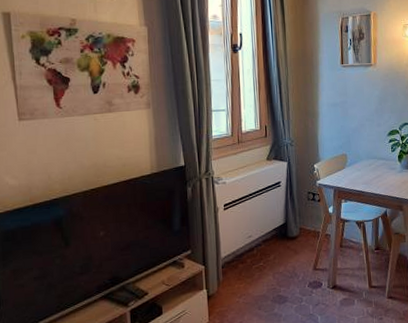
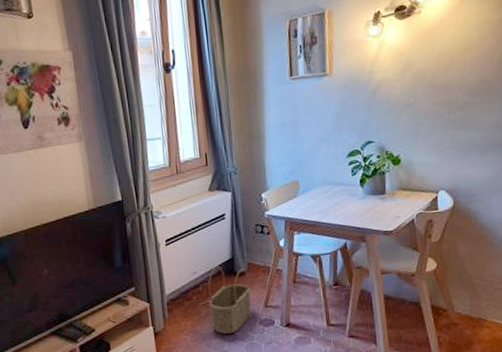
wicker basket: none [262,230,302,296] -> present [208,266,251,334]

